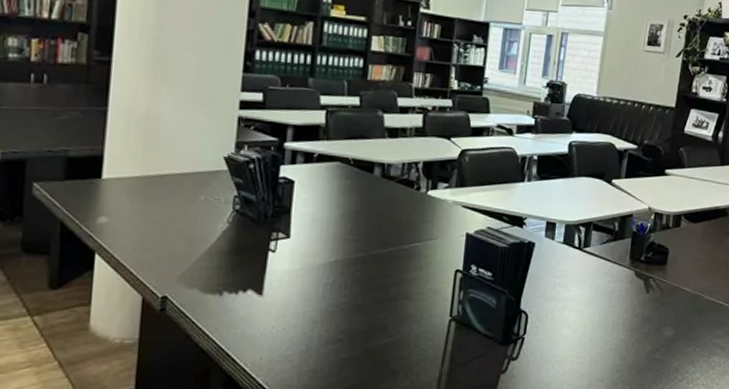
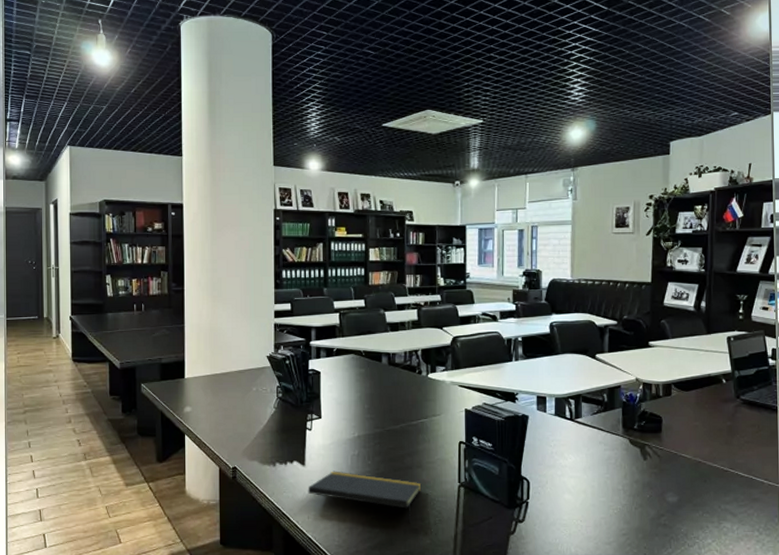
notepad: none [262,302,407,363] -> present [307,471,422,523]

